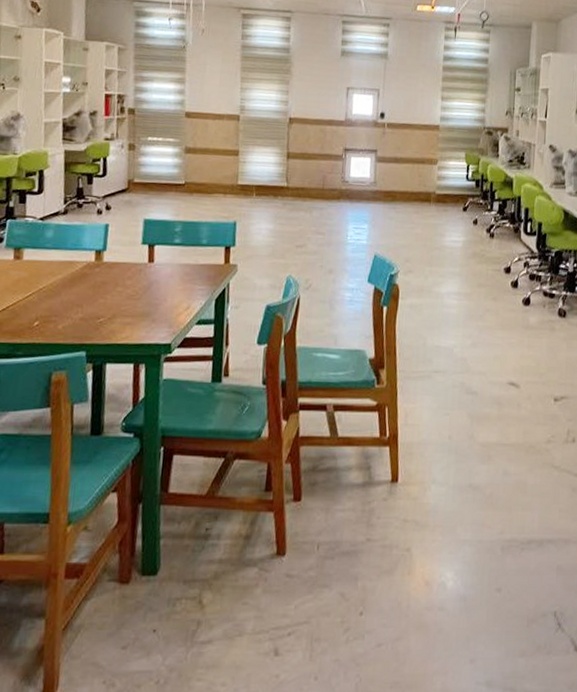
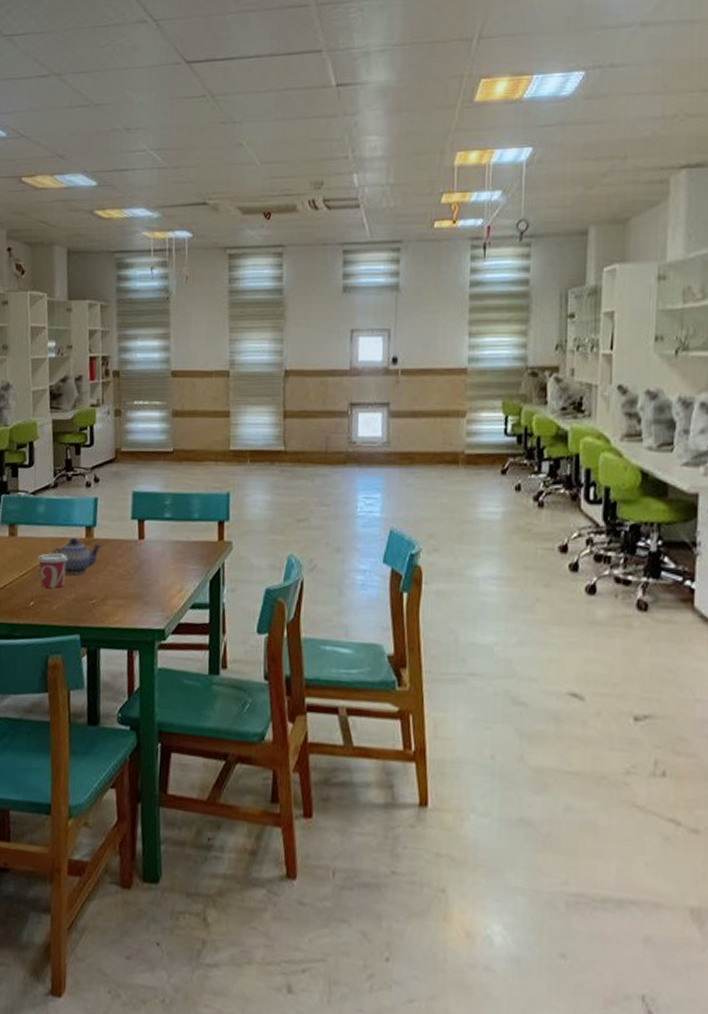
cup: none [43,275,76,308] -> present [37,553,68,588]
teapot: none [58,261,112,295] -> present [51,538,103,575]

